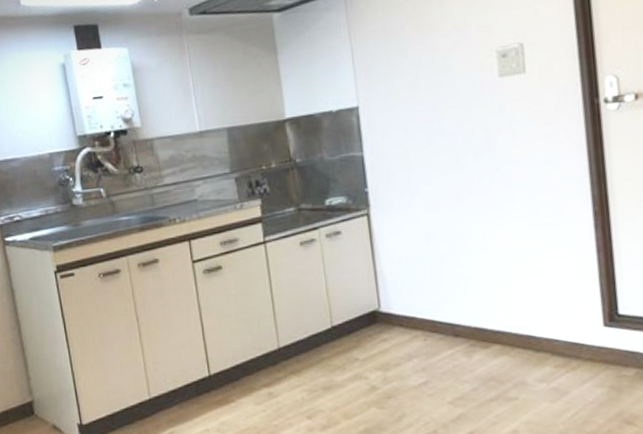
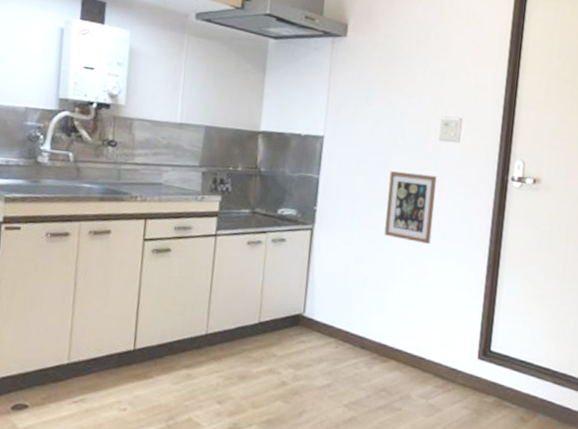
picture frame: none [445,120,514,205] -> present [384,171,437,245]

